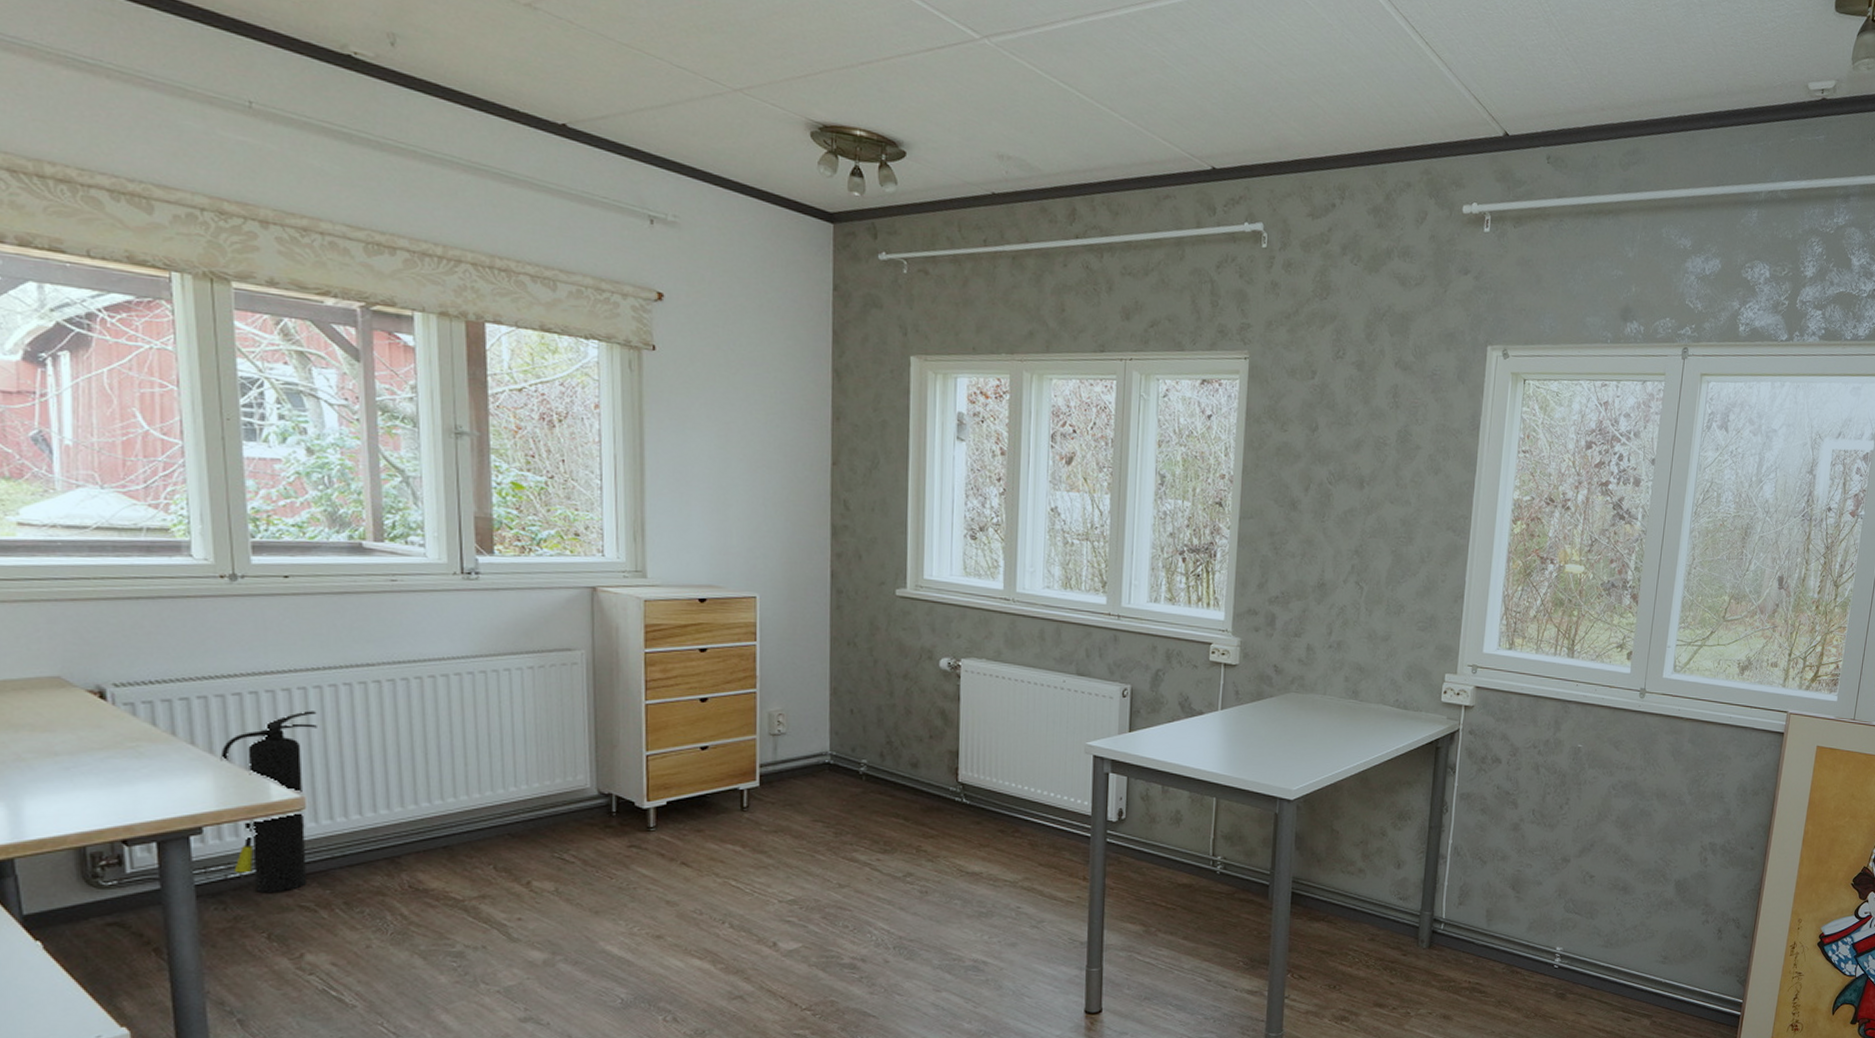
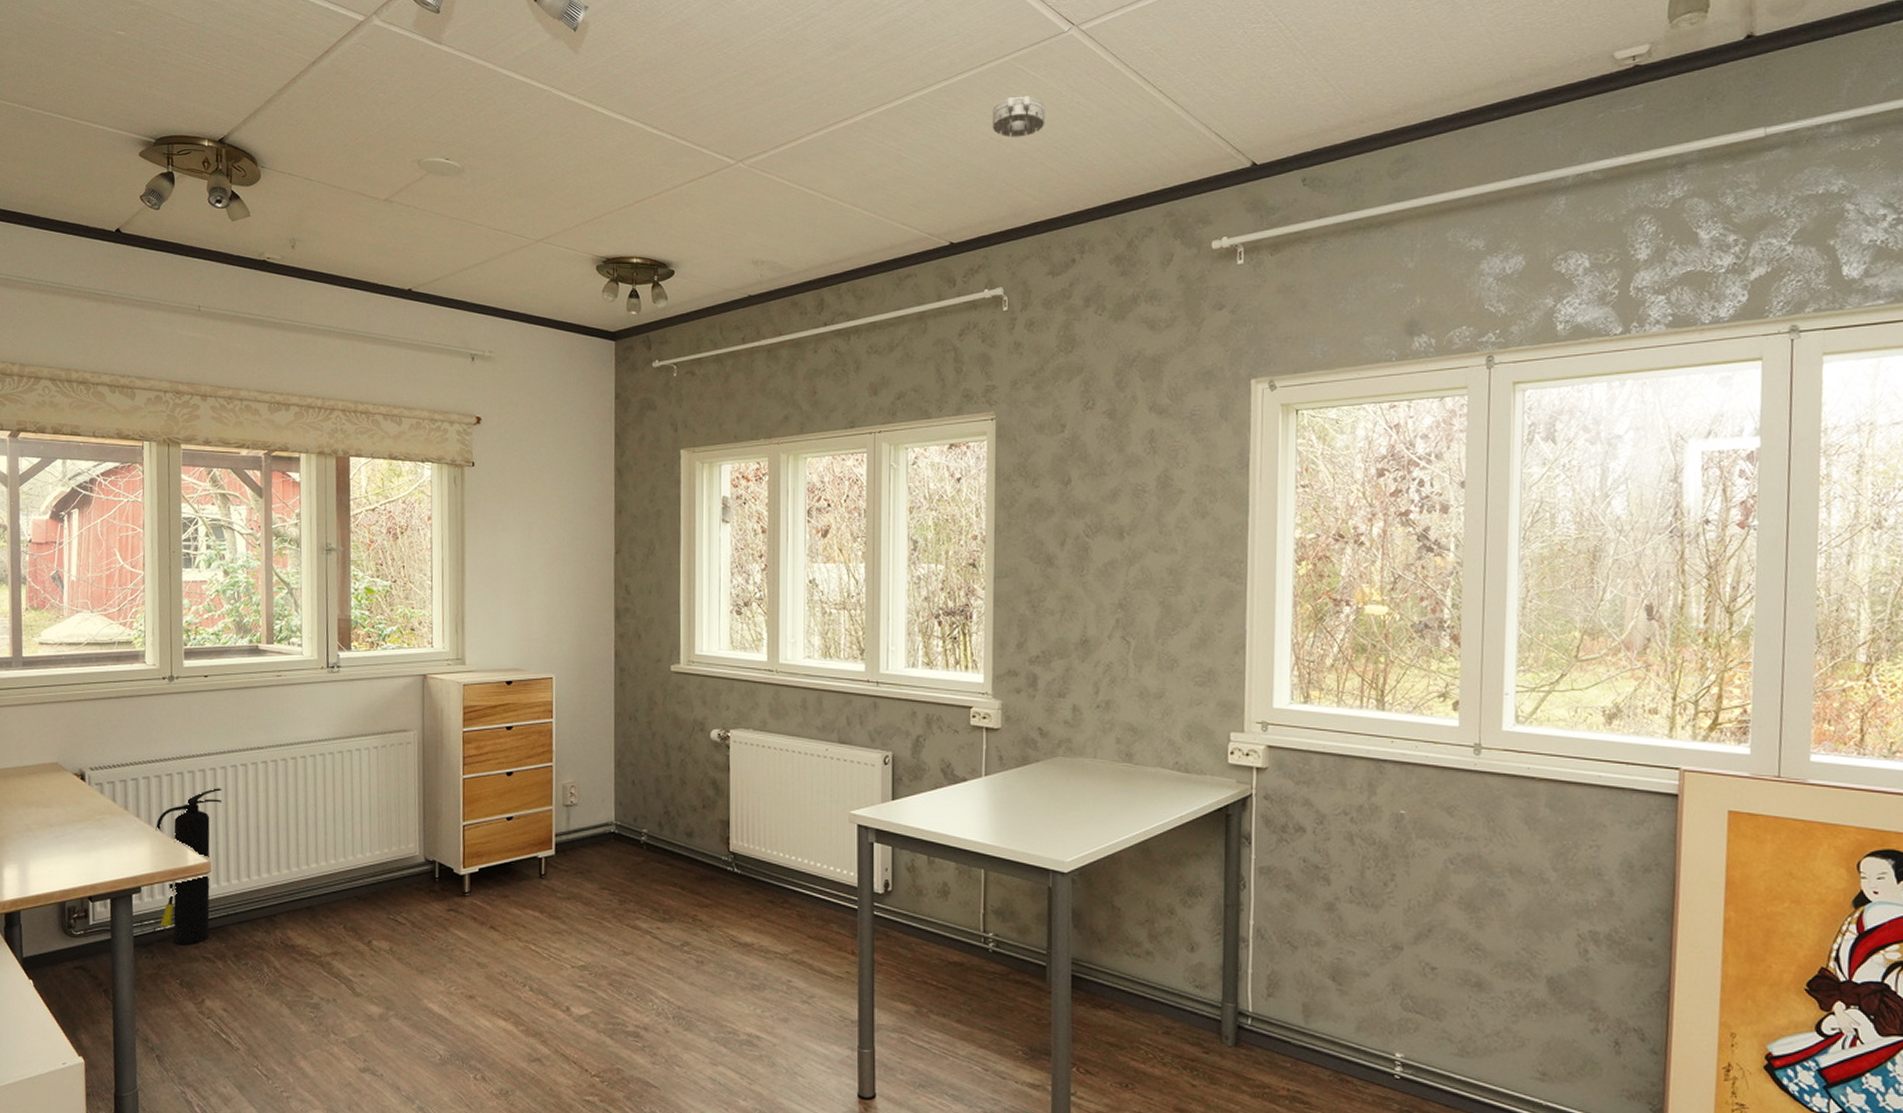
smoke detector: none [1261,20,1316,66] -> present [992,96,1045,138]

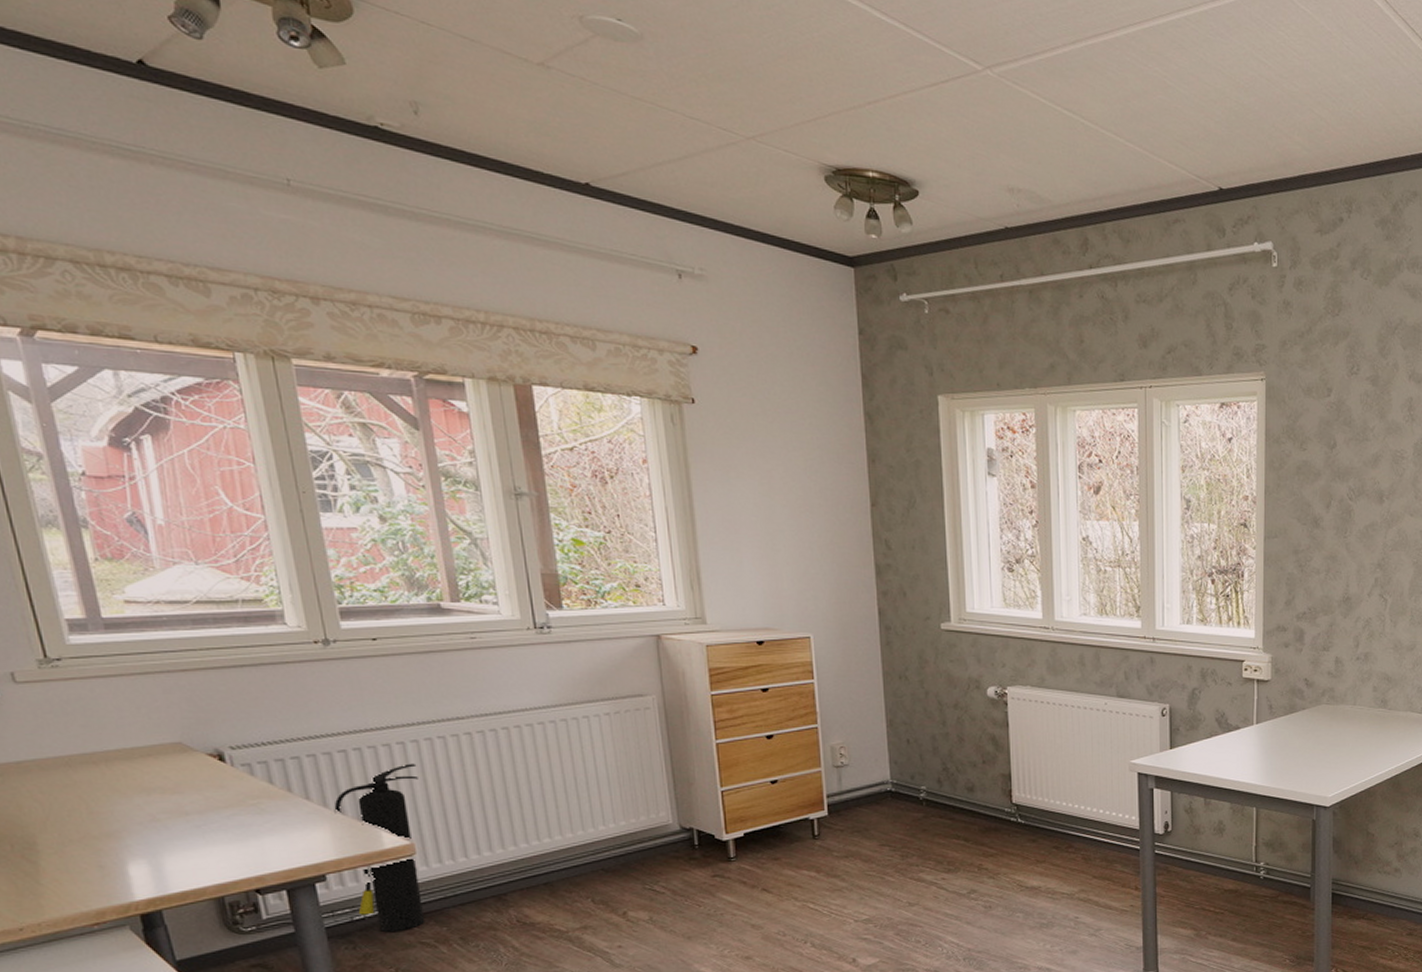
smoke detector: present [992,96,1045,138] -> none [1261,31,1315,79]

